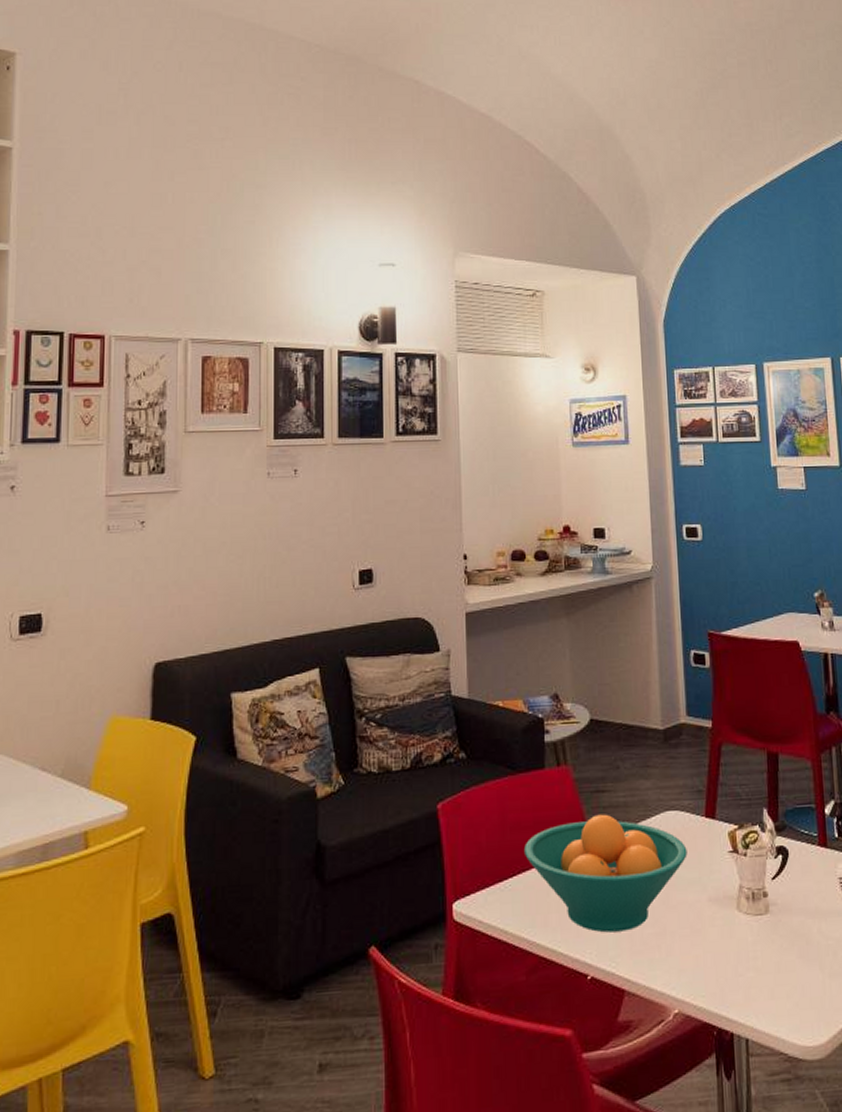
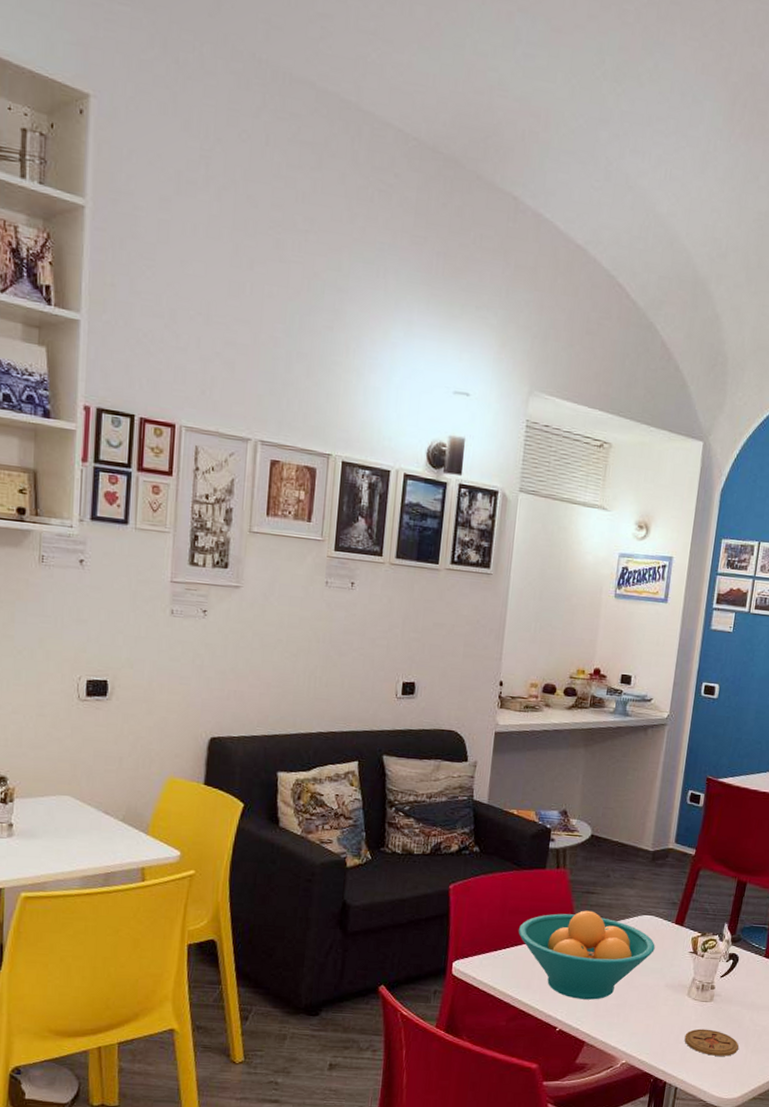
coaster: none [744,951,812,988] -> present [684,1028,739,1056]

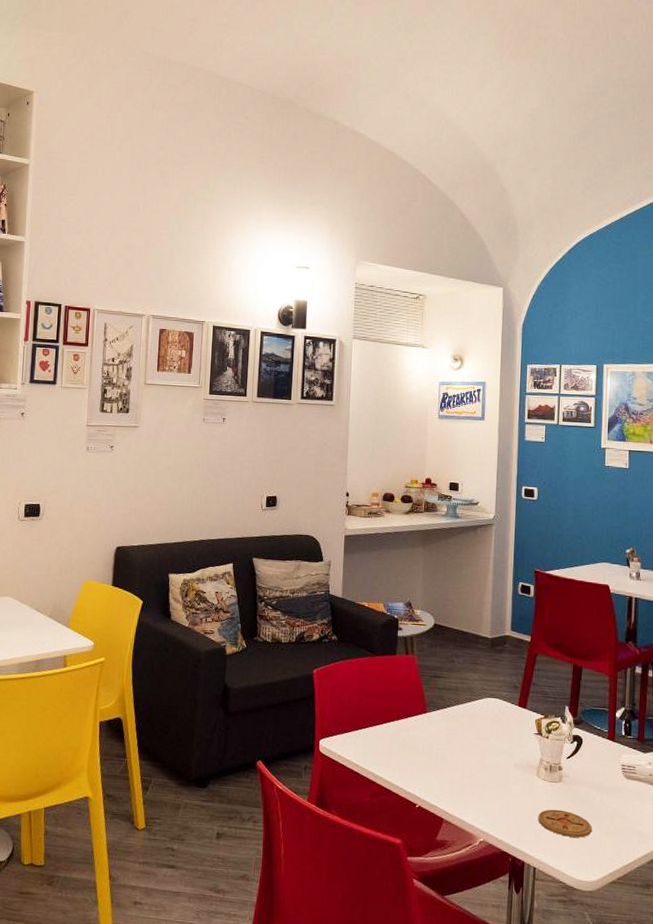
fruit bowl: present [518,910,655,1000] -> none [375,693,502,778]

